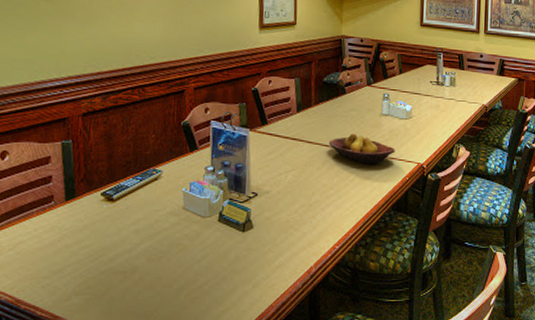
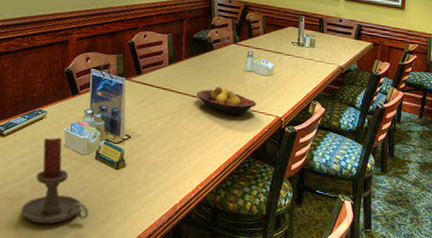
candle holder: none [135,199,213,299] -> present [21,137,89,224]

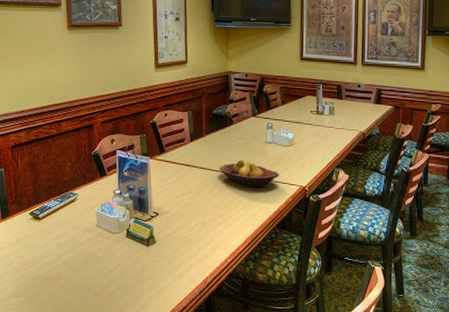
candle holder: present [21,137,89,224] -> none [60,218,124,302]

